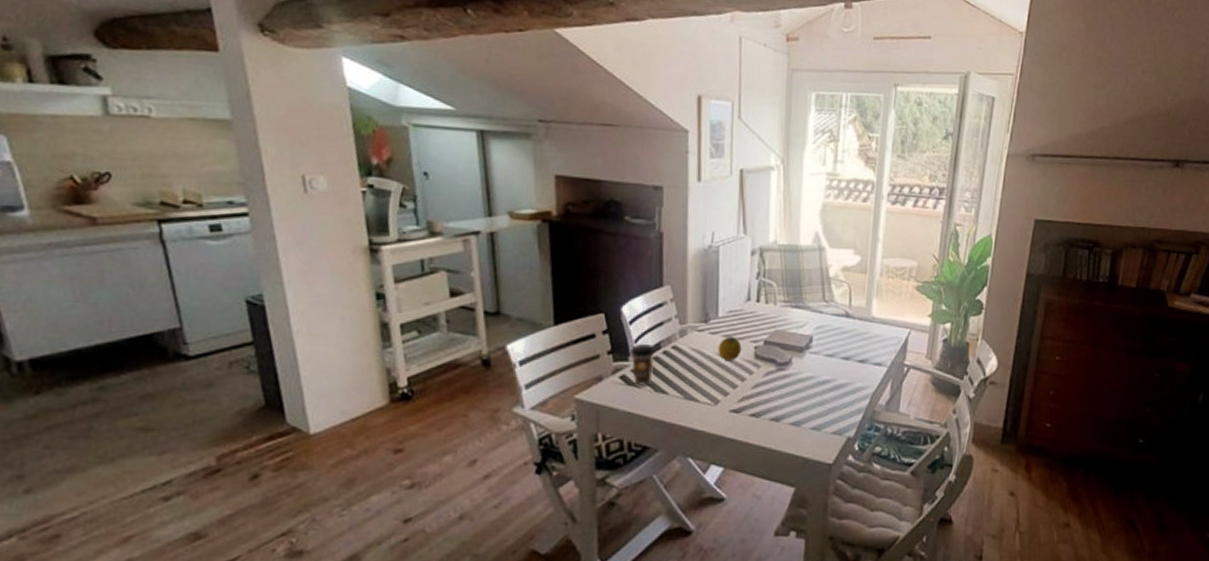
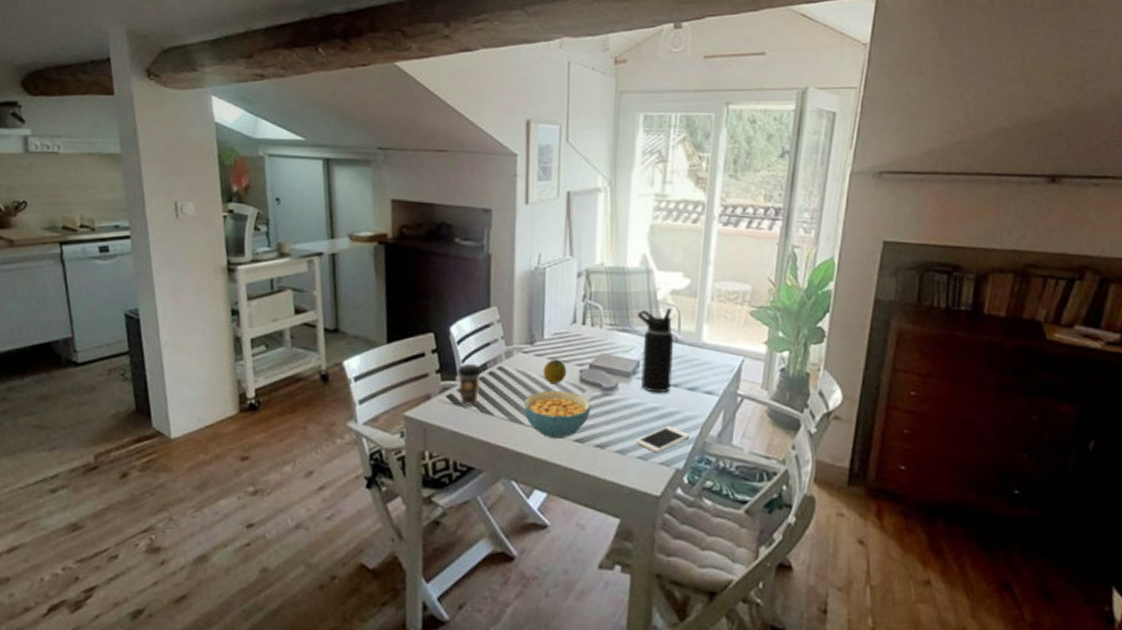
cereal bowl: none [698,367,766,415] -> present [523,390,591,440]
water bottle: none [810,284,846,367] -> present [637,307,674,394]
cell phone: none [810,397,860,423] -> present [636,426,690,453]

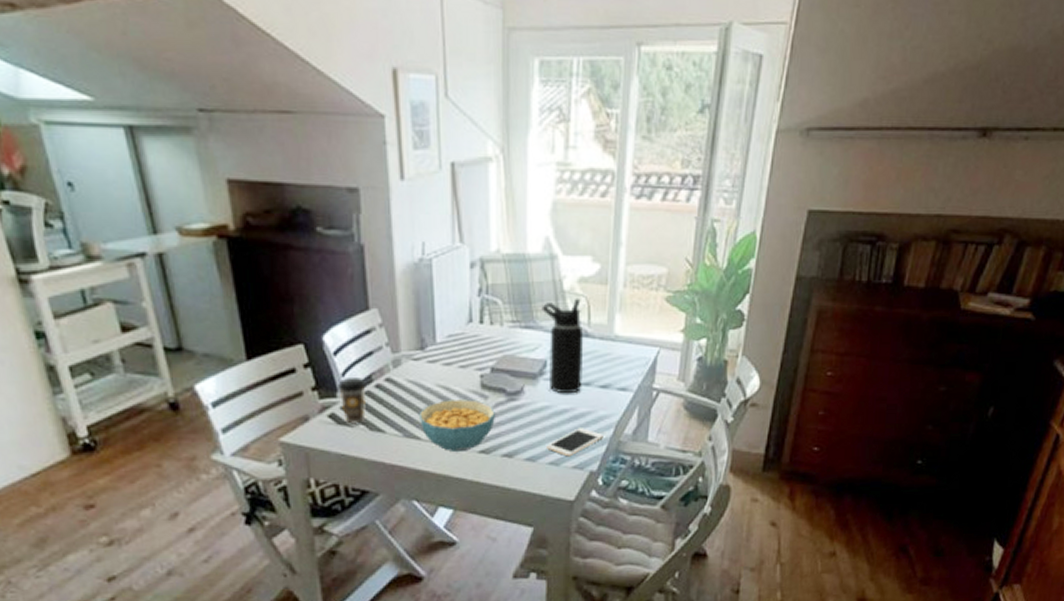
fruit: present [543,359,567,384] -> none [438,365,466,392]

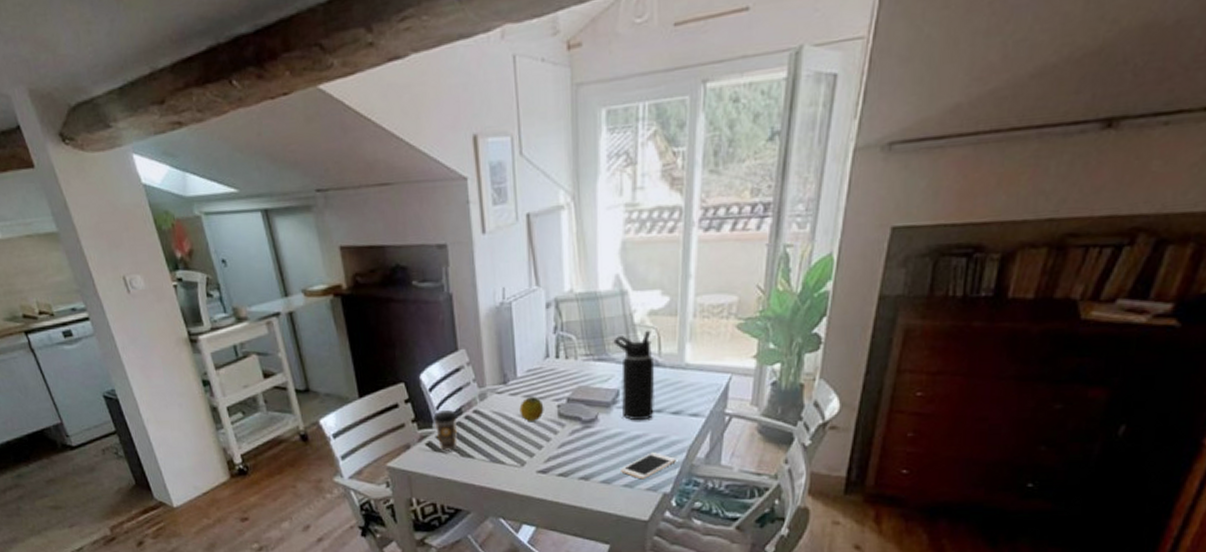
cereal bowl: present [418,399,495,453] -> none [502,427,572,476]
fruit: none [438,365,466,392] -> present [519,396,544,421]

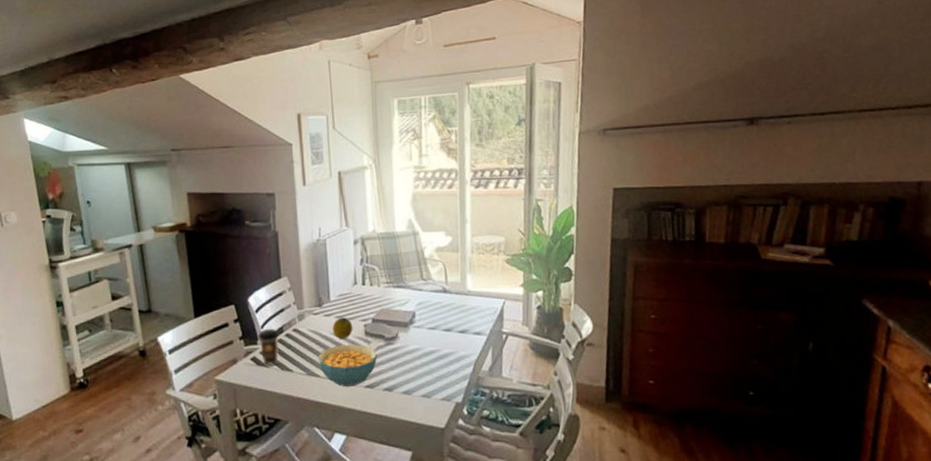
cereal bowl: none [502,427,572,476] -> present [318,344,377,388]
water bottle: present [613,330,655,421] -> none [409,263,445,339]
cell phone: present [621,452,676,480] -> none [419,366,465,391]

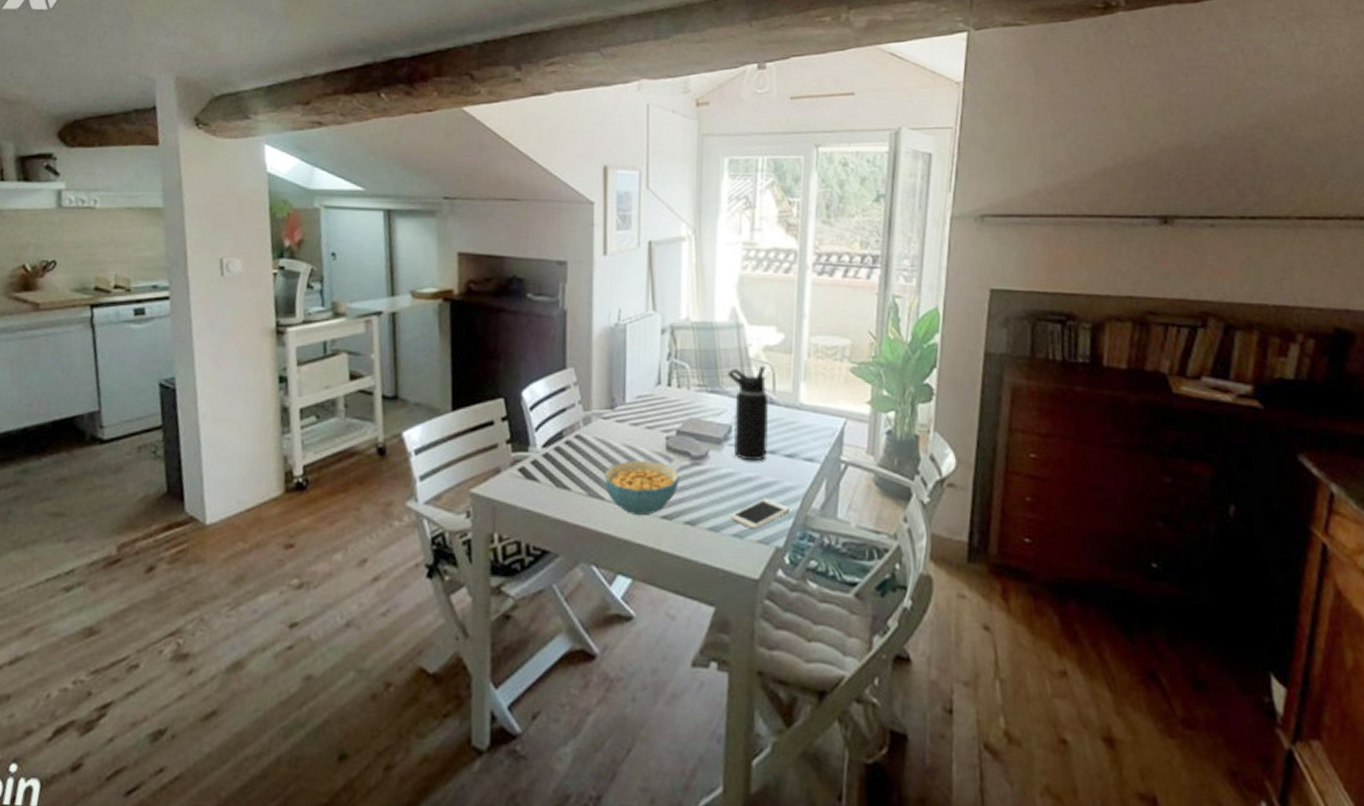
coffee cup: present [258,328,279,367] -> none [530,431,557,481]
fruit: present [332,317,353,339] -> none [625,425,652,453]
water bottle: none [409,263,445,339] -> present [727,365,769,462]
cell phone: none [419,366,465,391] -> present [731,498,790,530]

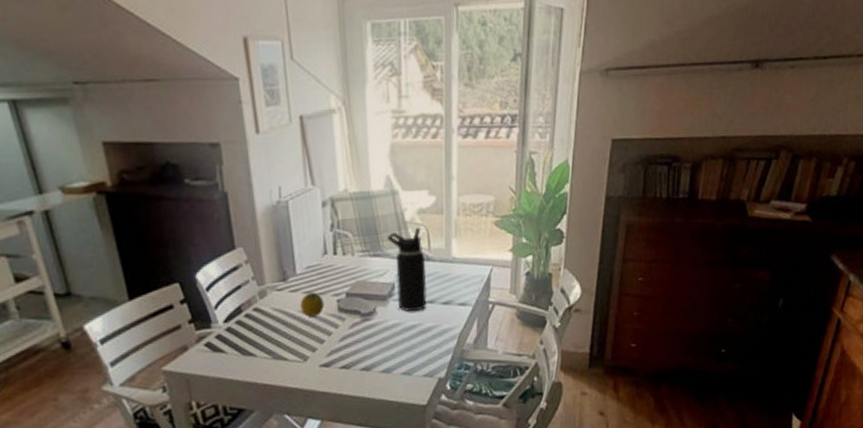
cereal bowl: present [604,460,679,517] -> none [284,322,353,370]
fruit: none [625,425,652,453] -> present [300,292,325,317]
cell phone: present [731,498,790,530] -> none [399,340,449,367]

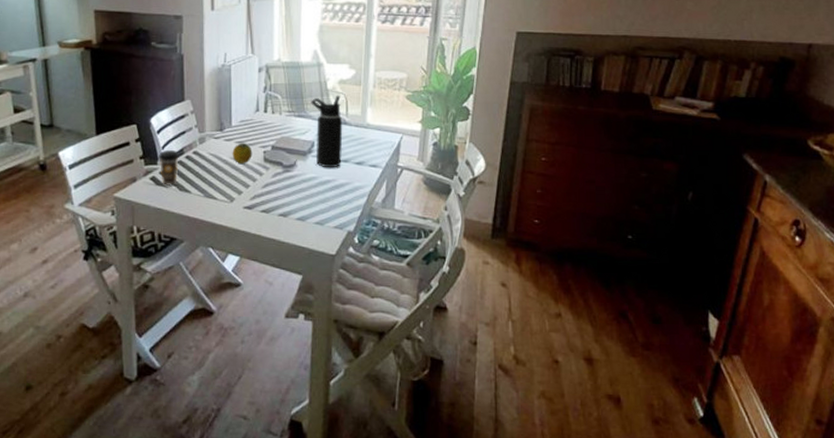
coffee cup: none [212,308,238,352] -> present [159,149,179,187]

